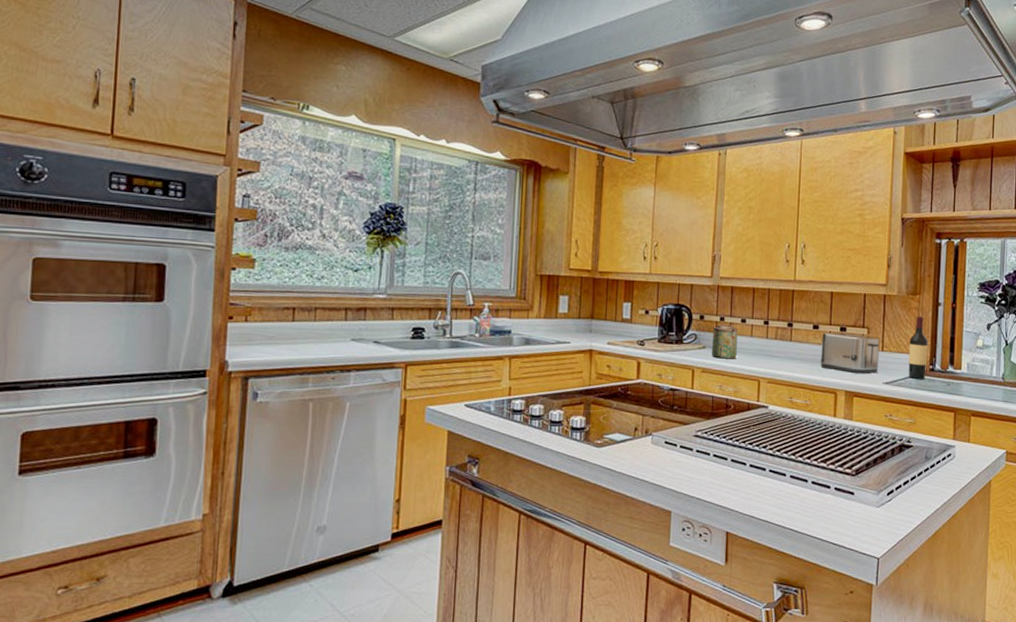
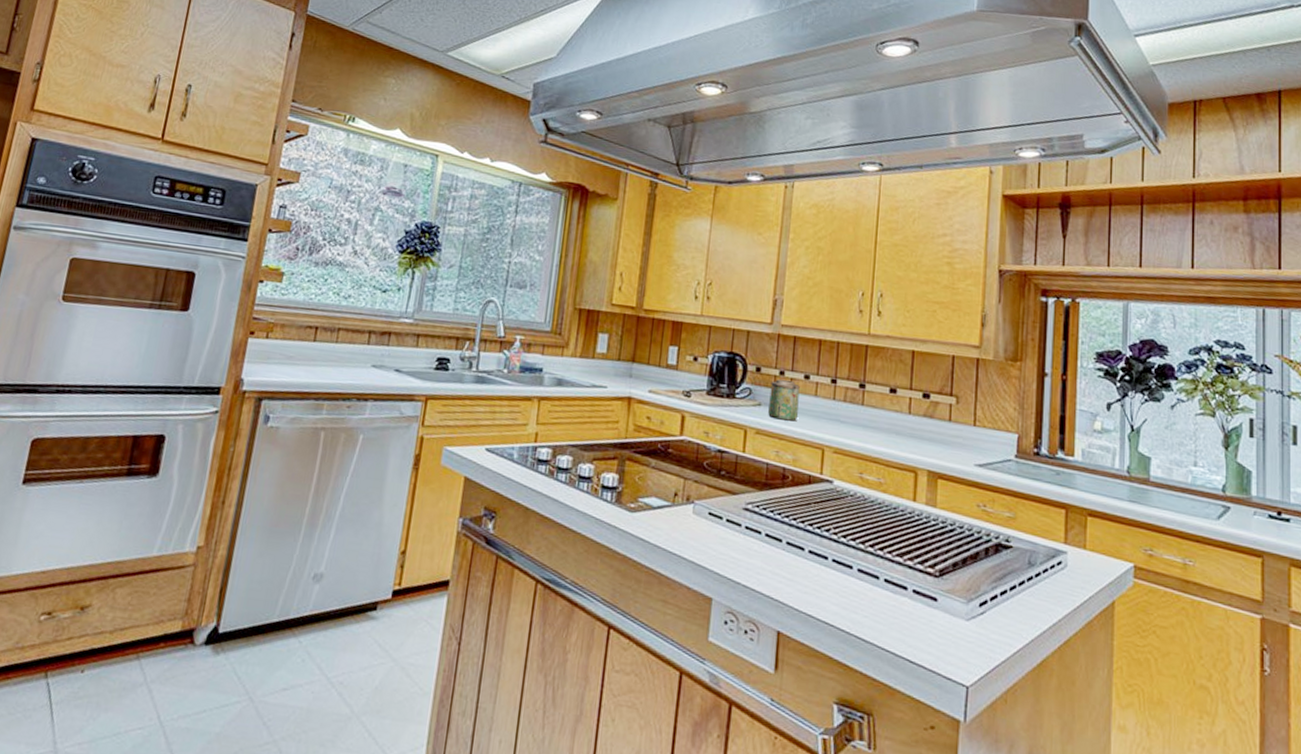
toaster: present [820,332,881,374] -> none [897,398,972,452]
wine bottle: present [908,316,928,380] -> none [1006,386,1032,466]

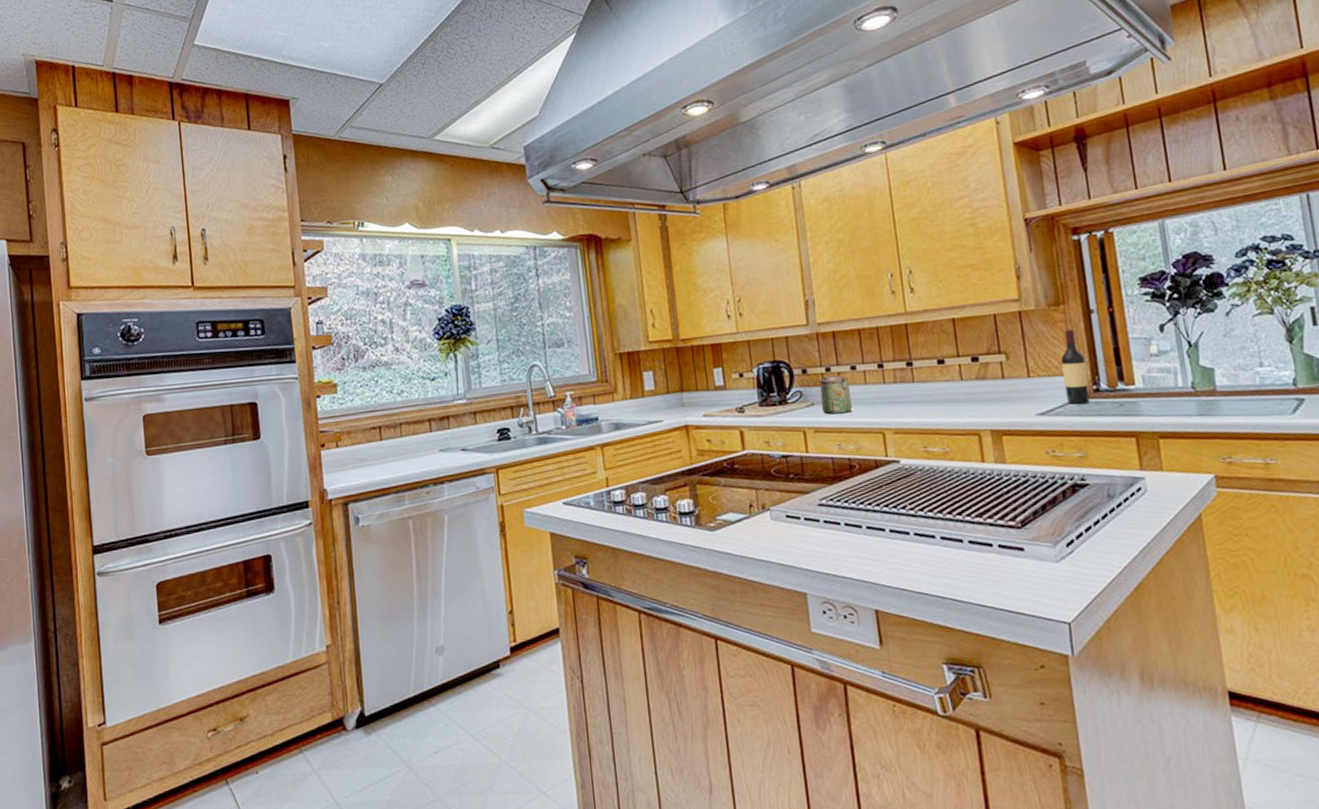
wine bottle: none [1006,386,1032,466] -> present [1061,329,1090,406]

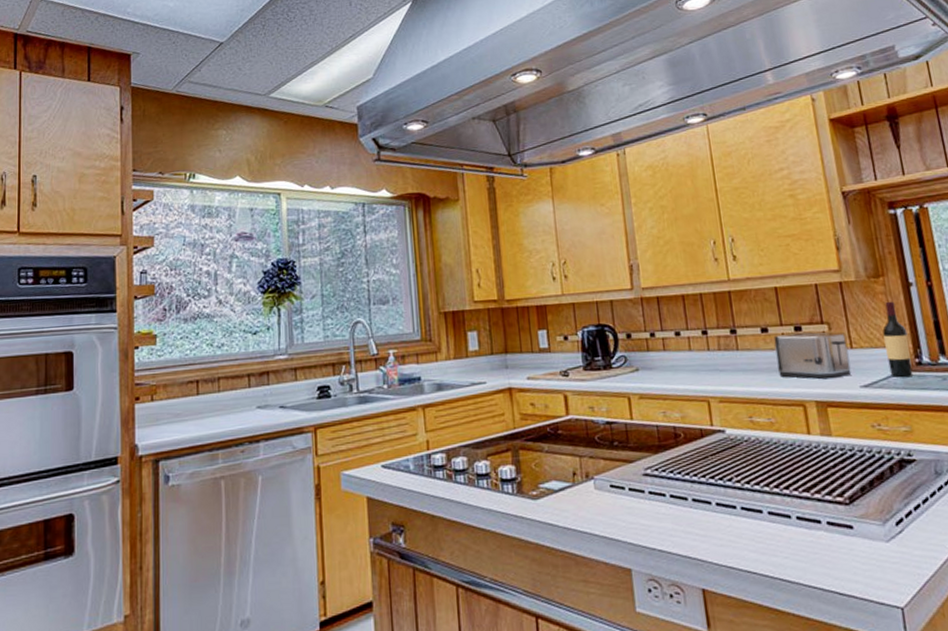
canister: present [819,374,852,415] -> none [644,340,677,381]
toaster: none [950,361,1028,409] -> present [773,331,852,380]

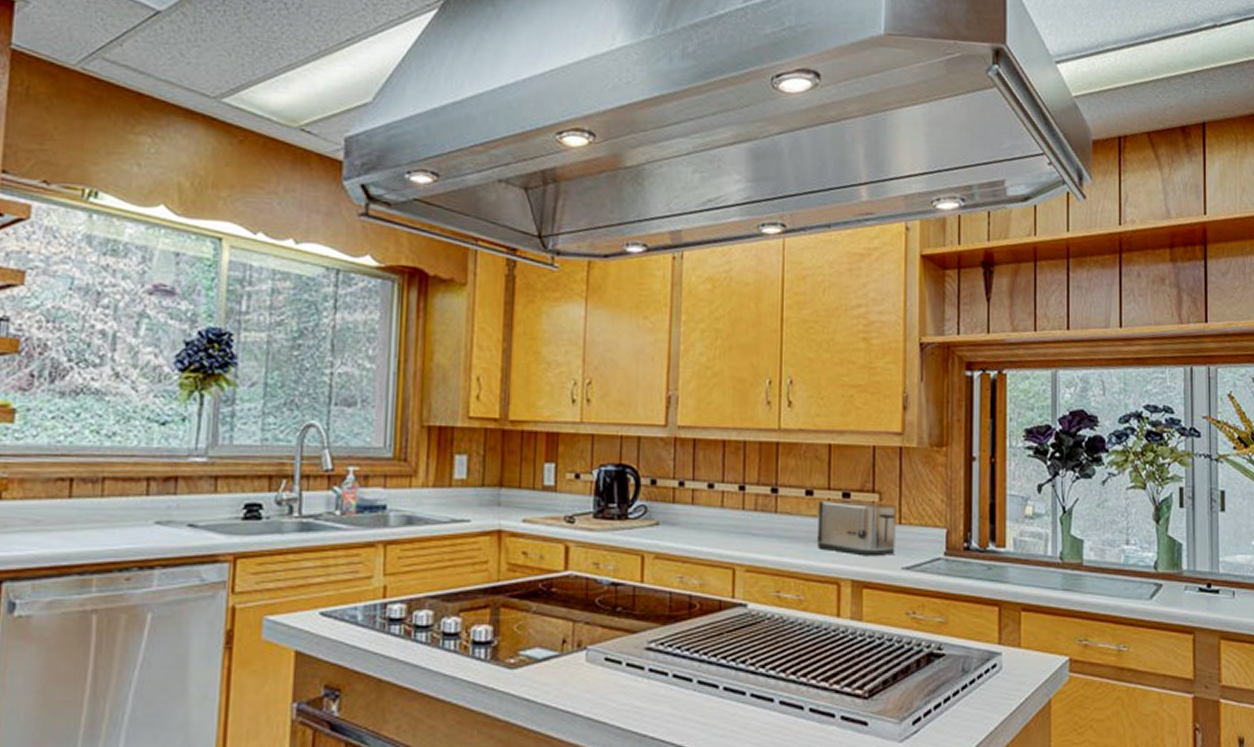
wine bottle: present [882,301,913,378] -> none [935,475,961,563]

